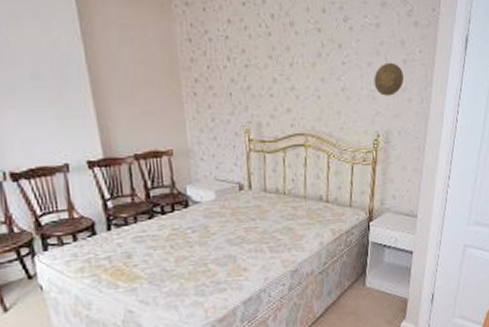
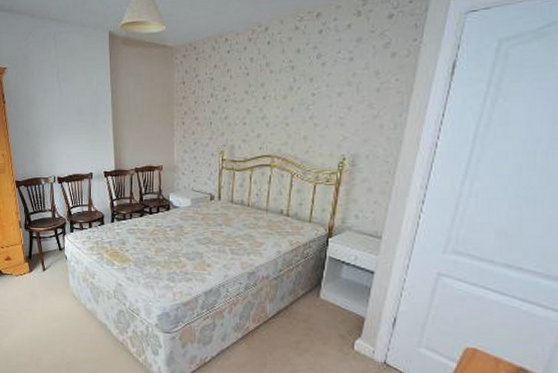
decorative plate: present [374,62,404,96] -> none [343,91,376,123]

